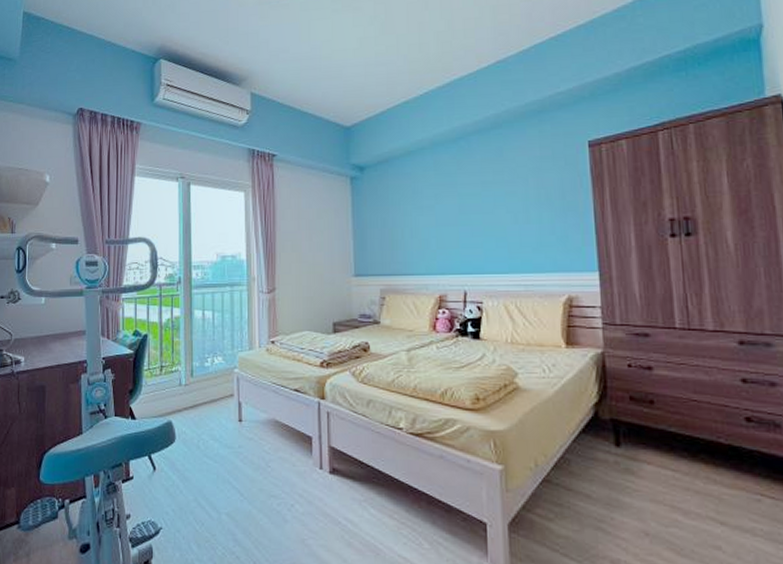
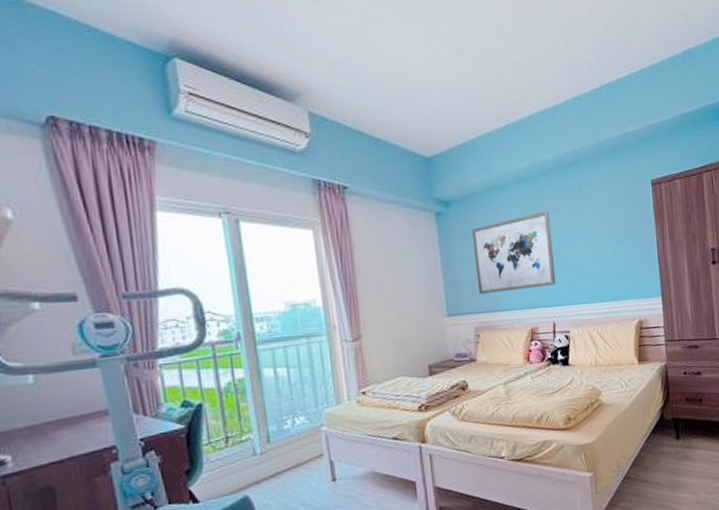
wall art: none [383,174,470,258] -> present [471,210,557,295]

